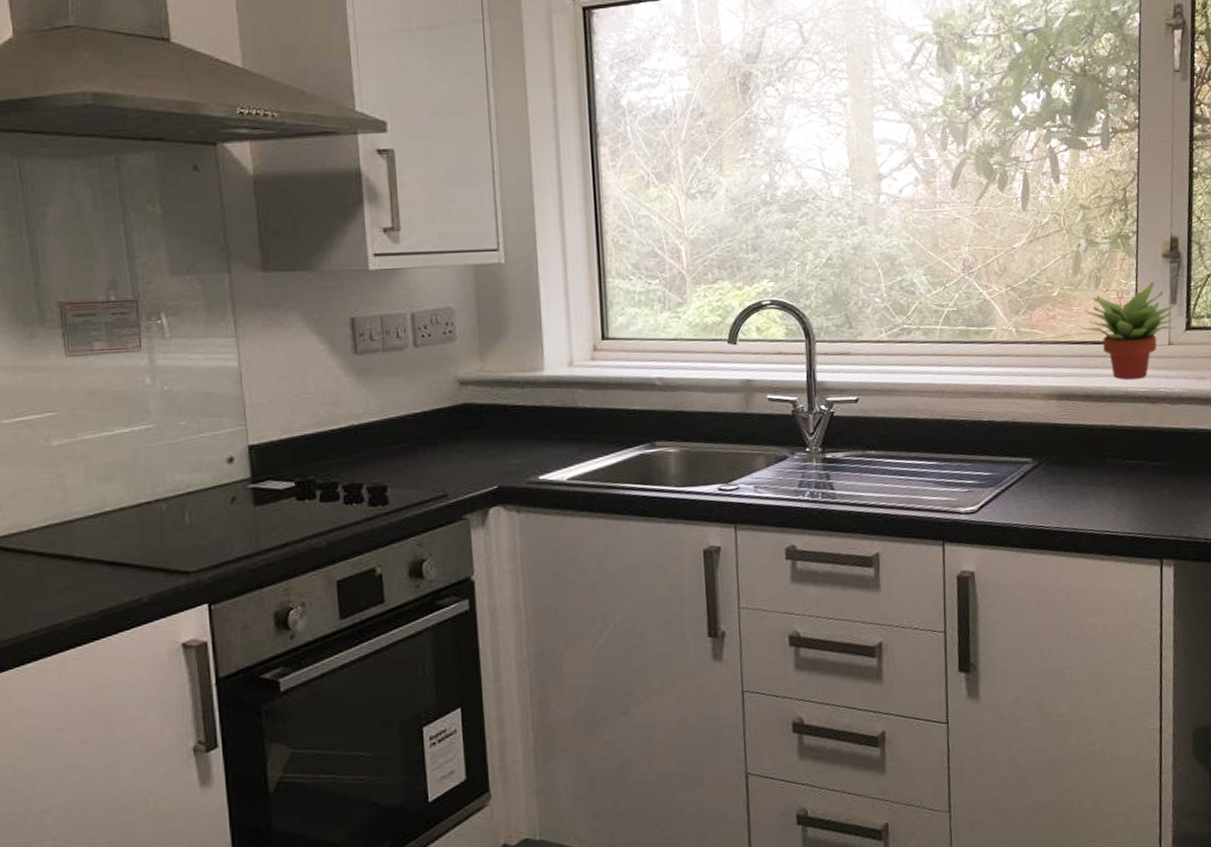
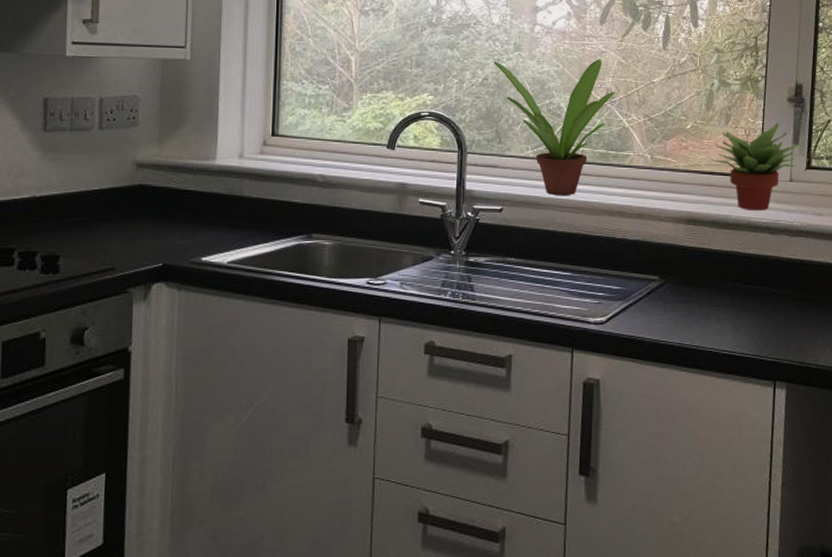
potted plant: none [837,227,972,380] -> present [493,59,615,196]

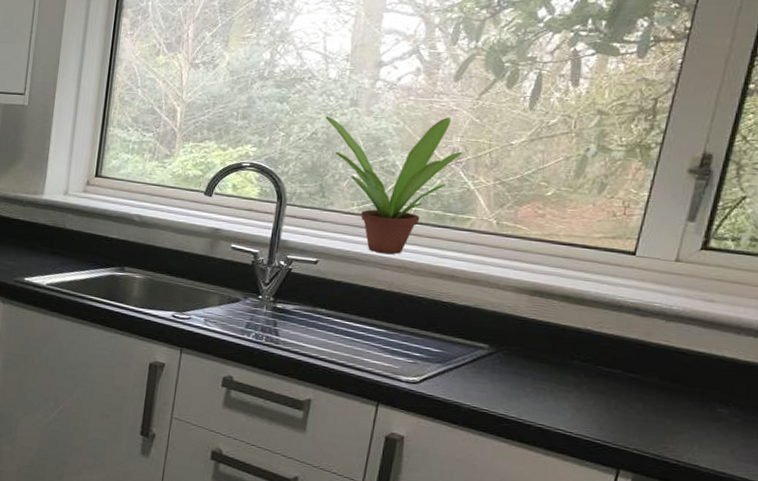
succulent plant: present [711,122,799,212] -> none [573,195,695,291]

